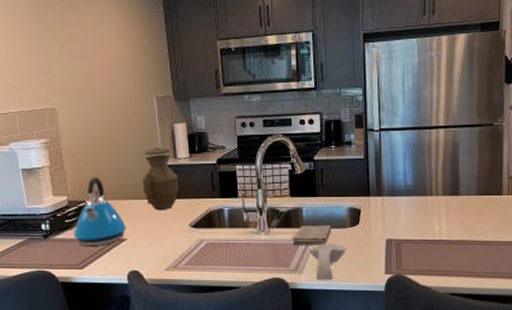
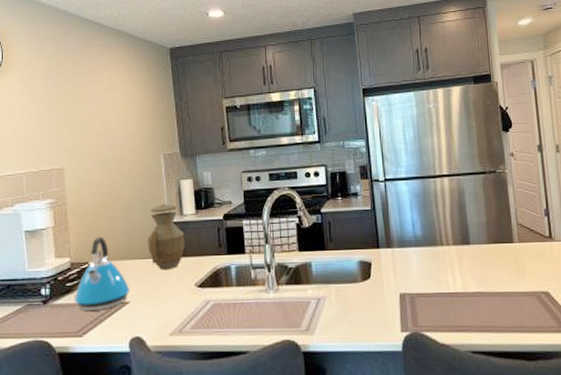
washcloth: present [292,225,332,246] -> none [302,280,343,304]
spoon rest: present [308,243,347,281] -> none [319,300,359,342]

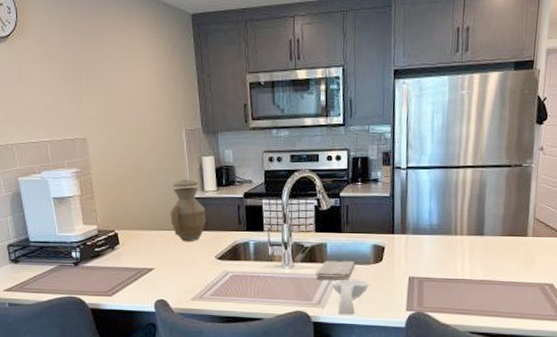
kettle: present [75,236,129,312] -> none [103,206,154,275]
washcloth: none [302,280,343,304] -> present [316,260,355,281]
spoon rest: none [319,300,359,342] -> present [331,279,369,316]

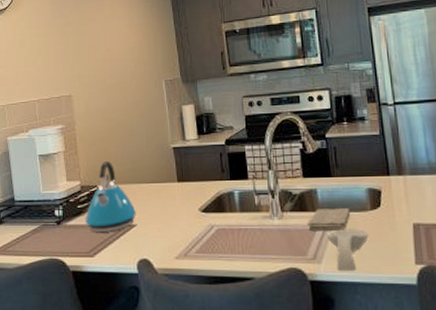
kettle: none [103,206,154,275] -> present [85,160,136,233]
vase: present [170,179,206,242] -> none [152,129,188,195]

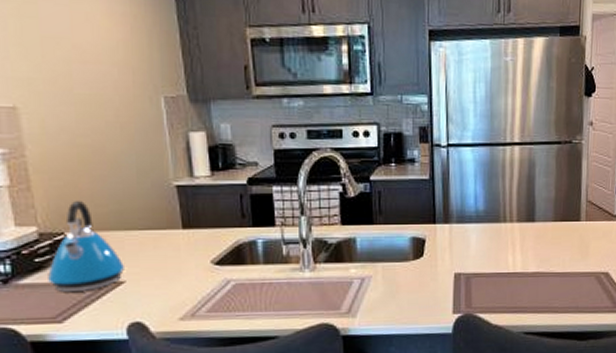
washcloth: present [308,208,351,232] -> none [344,258,392,284]
spoon rest: present [326,229,369,272] -> none [363,280,409,325]

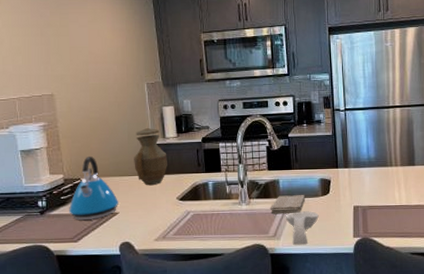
vase: none [146,162,197,244] -> present [134,128,167,186]
washcloth: none [344,258,392,284] -> present [271,195,306,215]
spoon rest: none [363,280,409,325] -> present [285,211,319,246]

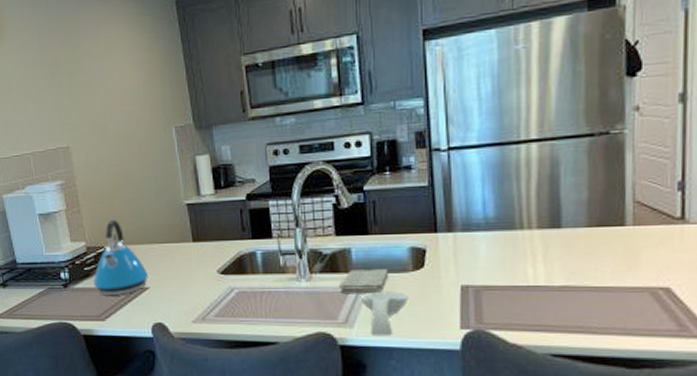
vase: present [134,128,167,186] -> none [163,184,204,256]

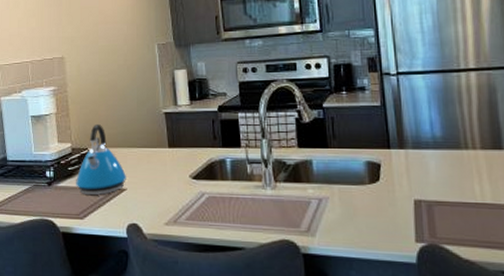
washcloth: present [340,269,389,295] -> none [302,180,348,205]
spoon rest: present [360,291,409,337] -> none [321,202,366,247]

